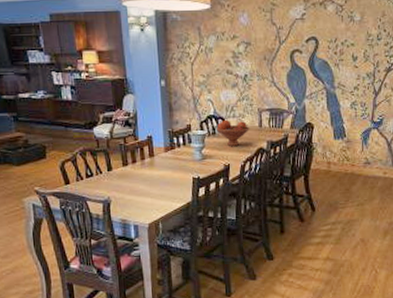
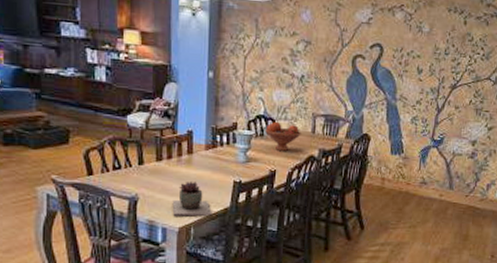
succulent plant: none [140,180,176,214] -> present [172,180,212,217]

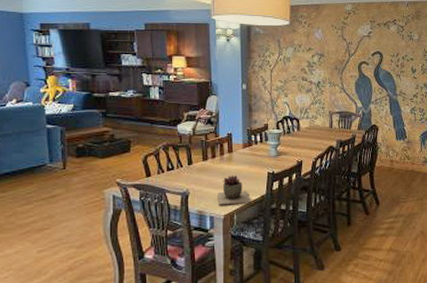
fruit bowl: present [265,121,301,151] -> none [291,120,321,144]

